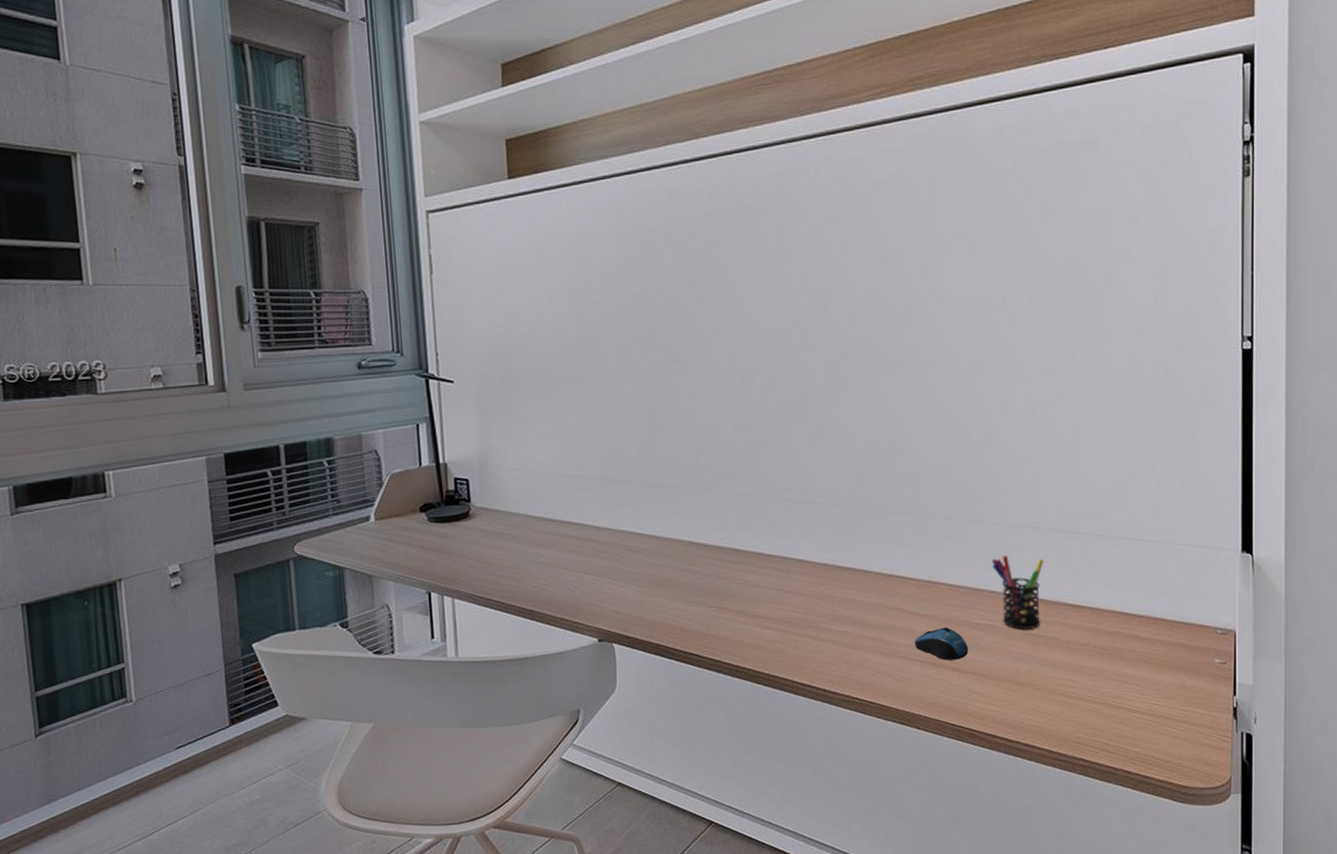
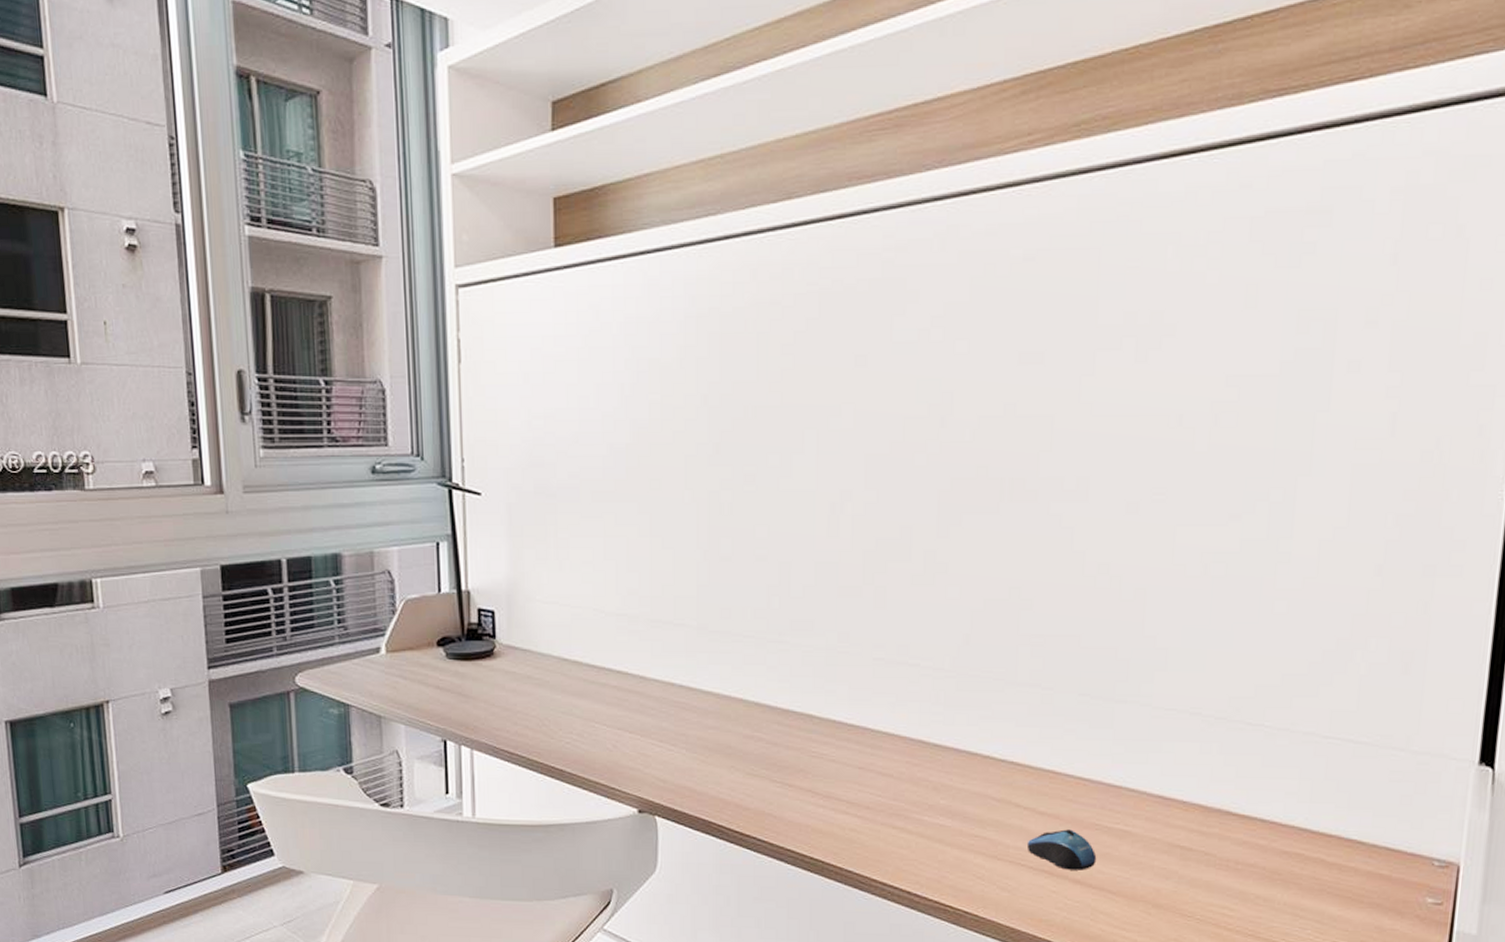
pen holder: present [991,555,1044,629] -> none [1135,746,1205,840]

